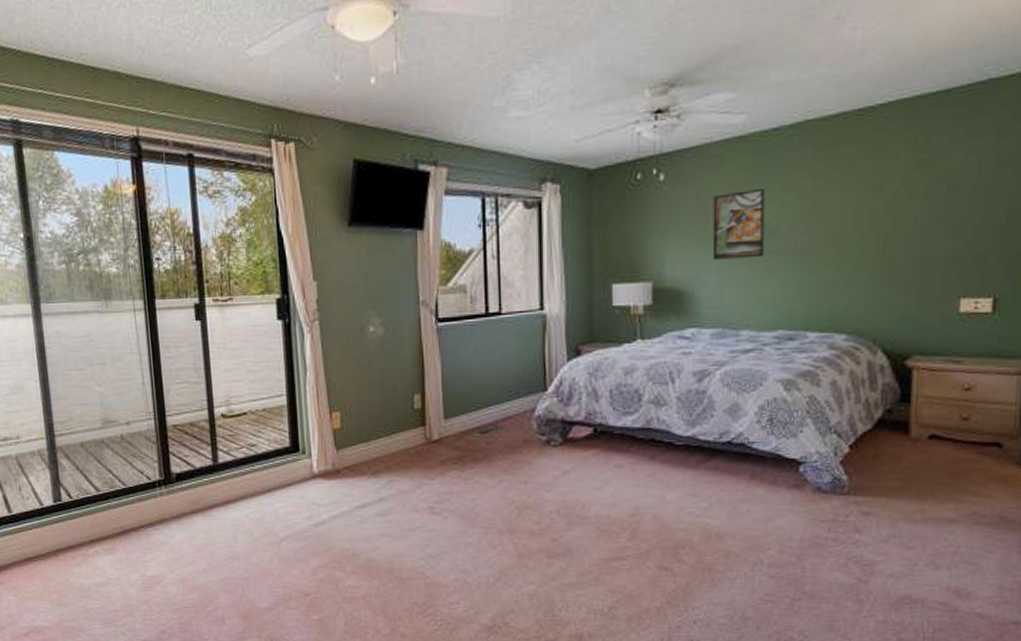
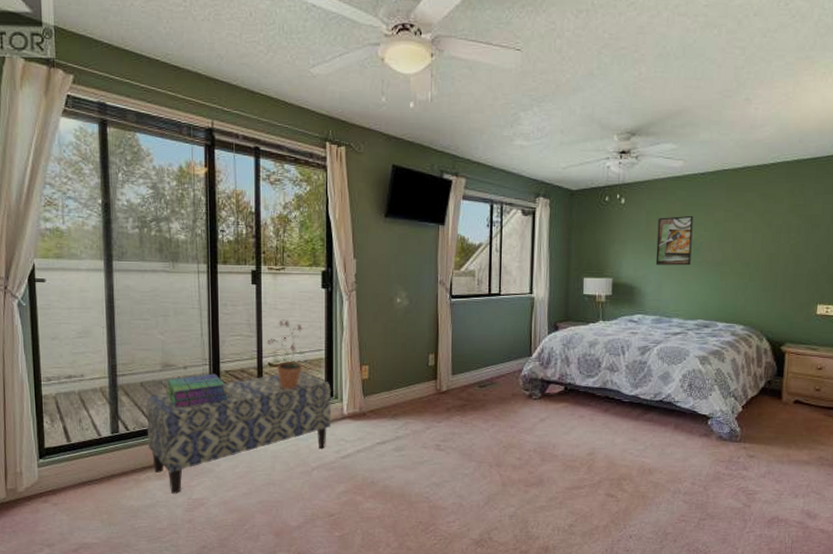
bench: none [88,422,299,570] -> present [146,371,332,494]
stack of books: none [109,429,179,471] -> present [166,373,229,409]
potted plant: none [218,360,263,444] -> present [267,319,305,389]

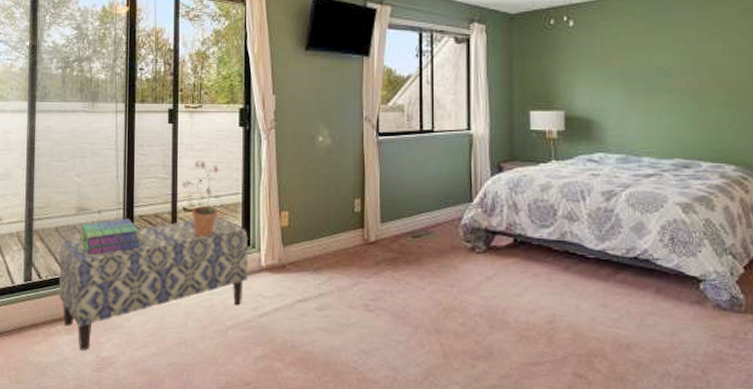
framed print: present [655,215,694,266] -> none [615,36,660,95]

